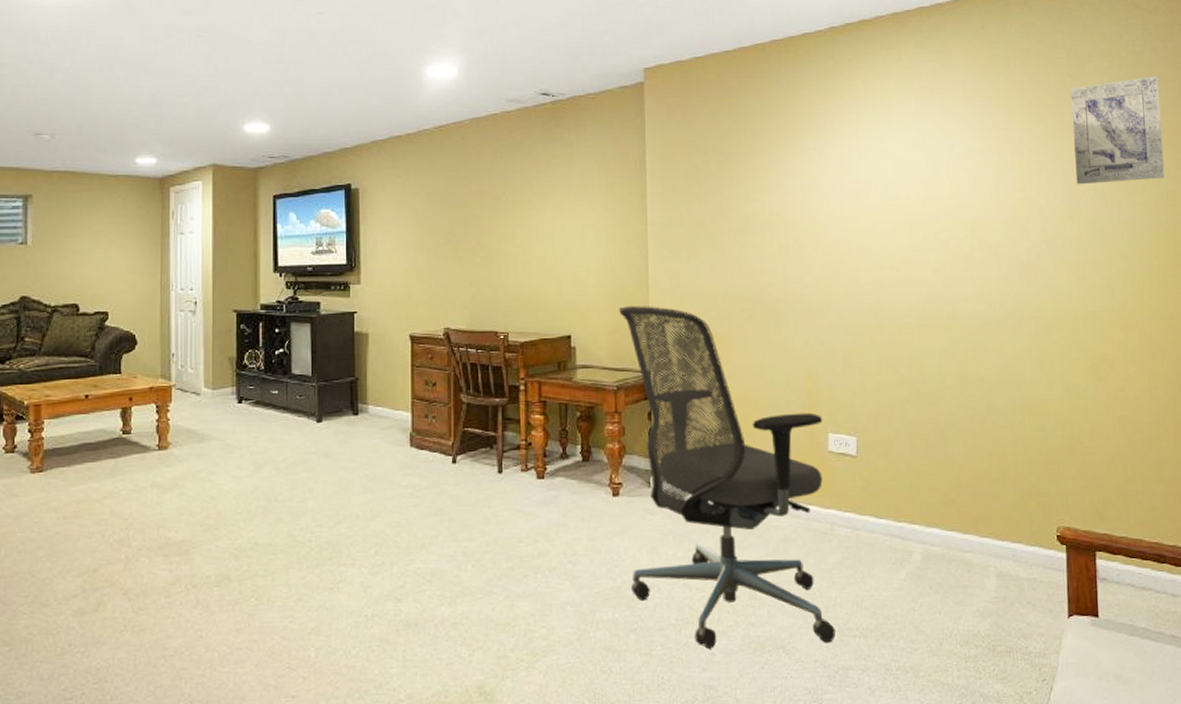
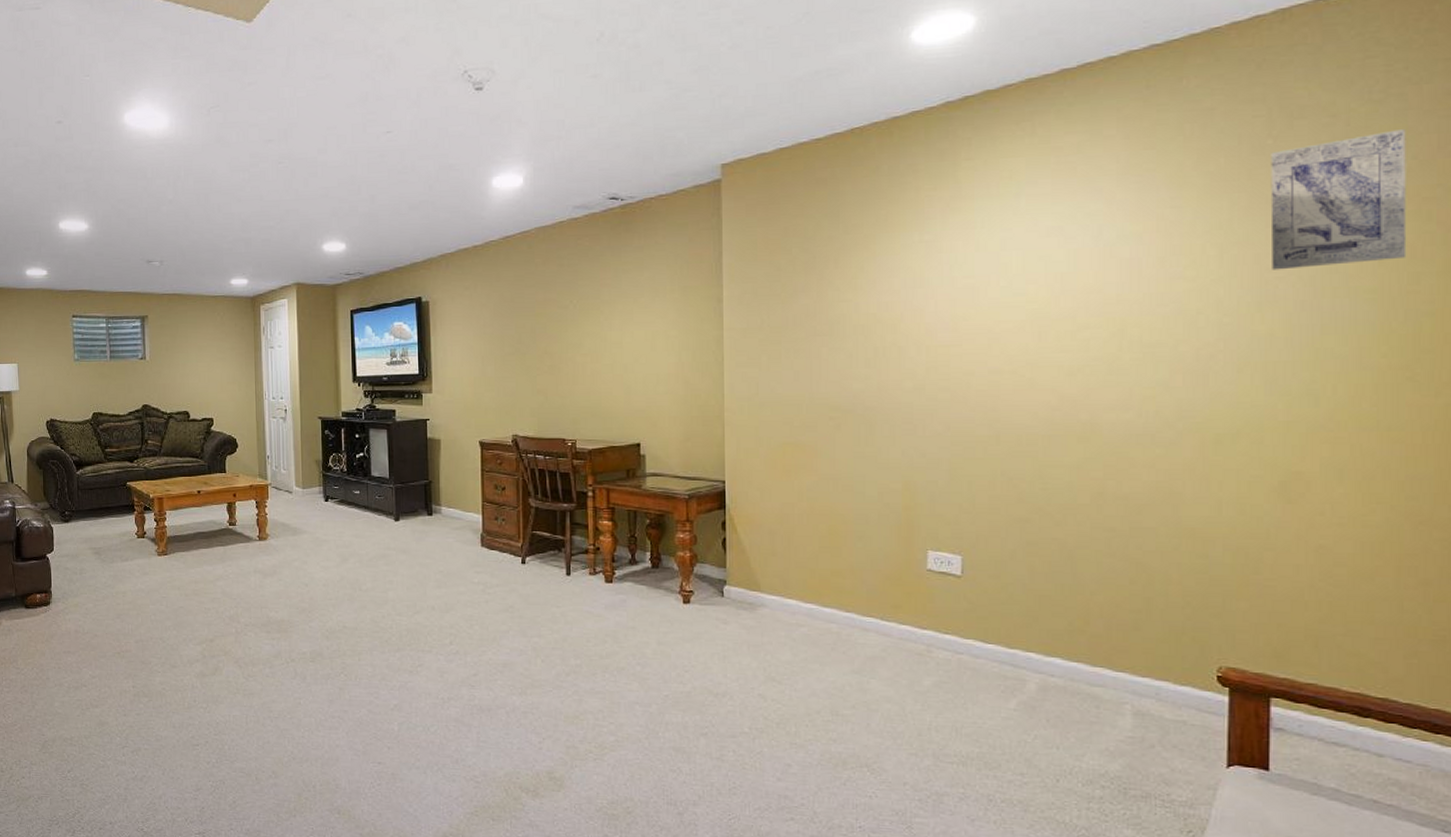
office chair: present [618,306,836,649] -> none [691,414,930,767]

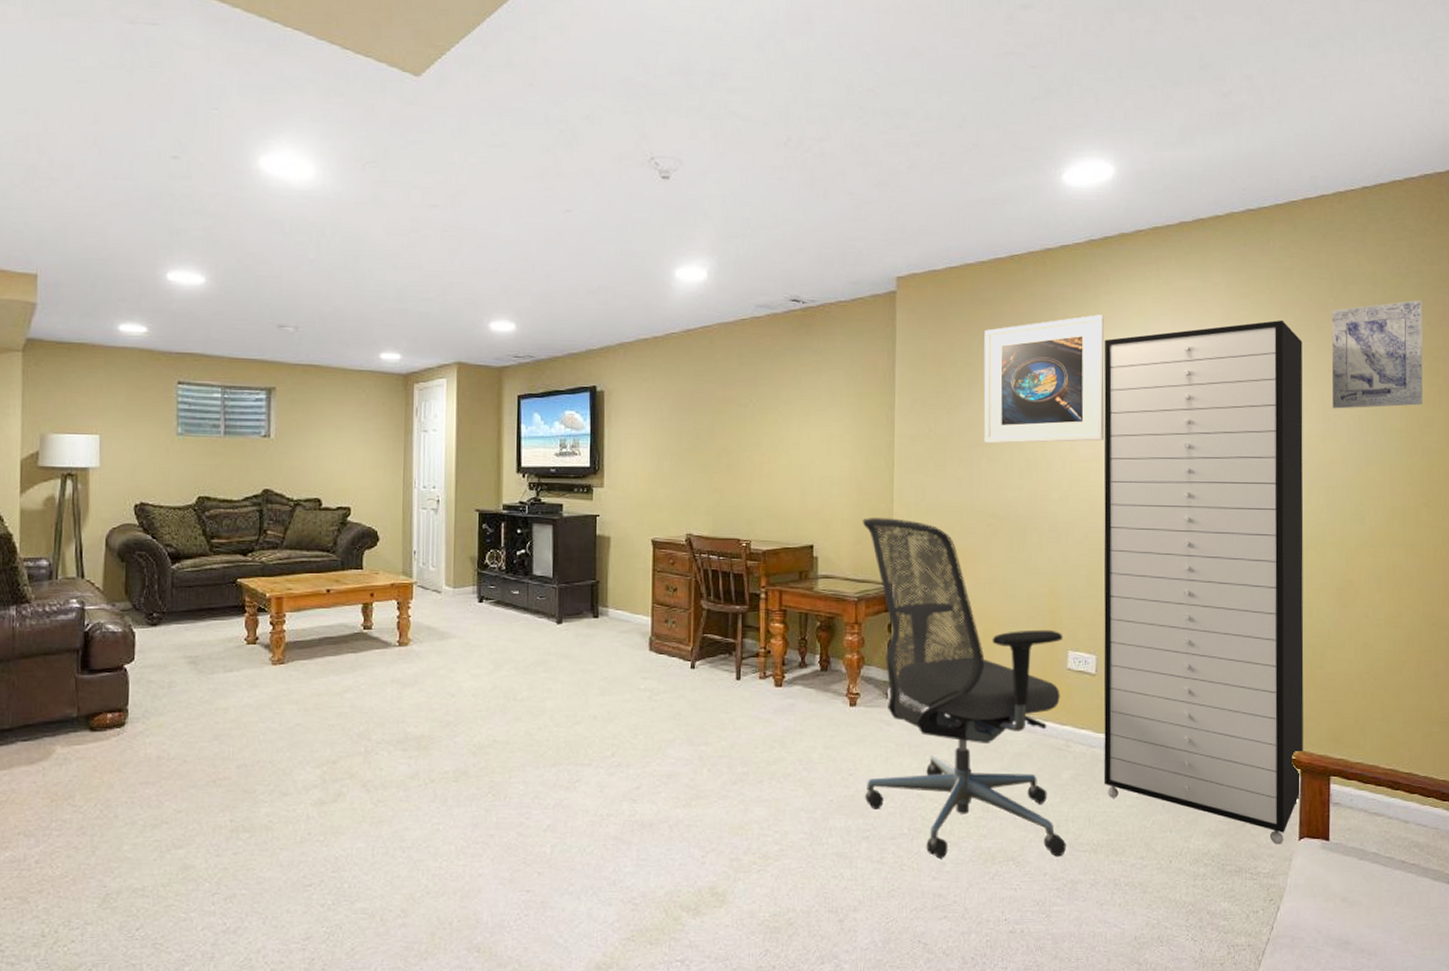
office chair: none [691,414,930,767] -> present [862,518,1067,859]
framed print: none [822,184,967,332] -> present [984,314,1105,444]
storage cabinet: none [967,170,1233,771] -> present [1103,319,1304,845]

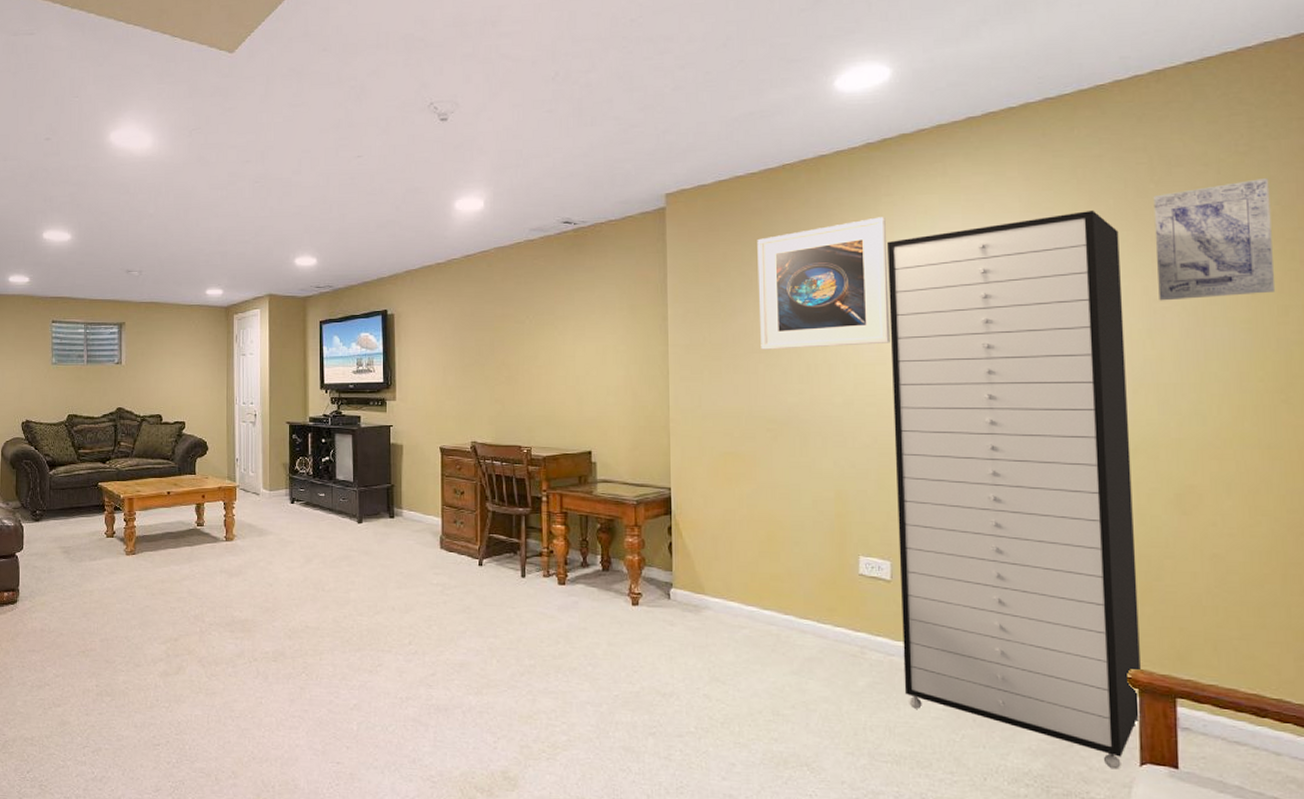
office chair: present [862,518,1067,859] -> none [638,424,866,766]

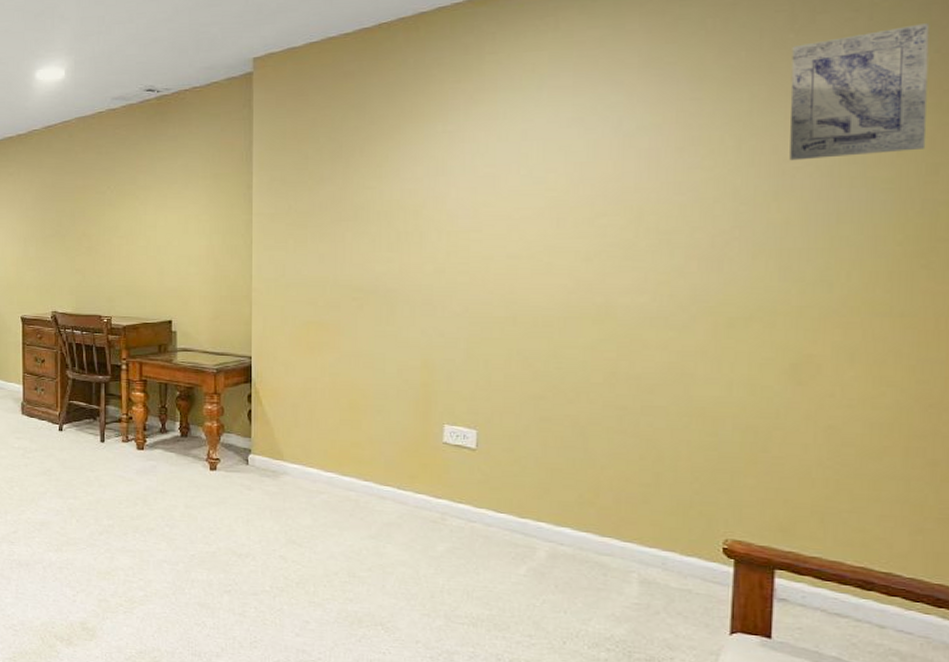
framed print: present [757,217,890,350] -> none [348,76,489,218]
storage cabinet: present [887,209,1141,769] -> none [485,63,749,637]

